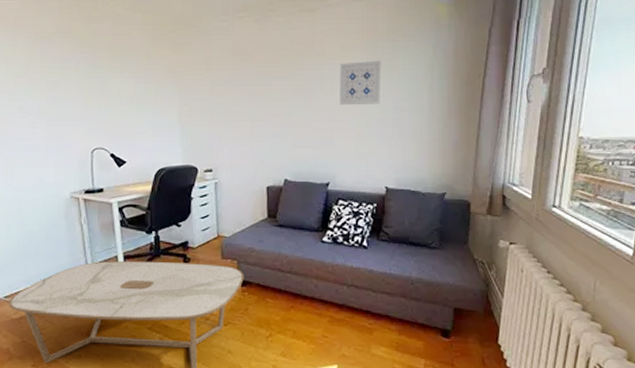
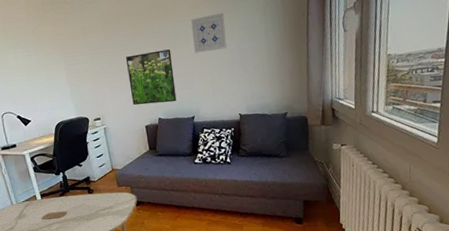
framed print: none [253,96,311,162] -> present [125,49,177,106]

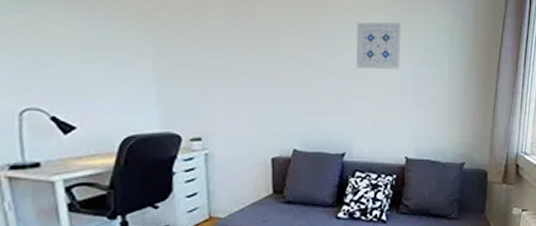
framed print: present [125,49,177,106] -> none [254,54,324,130]

